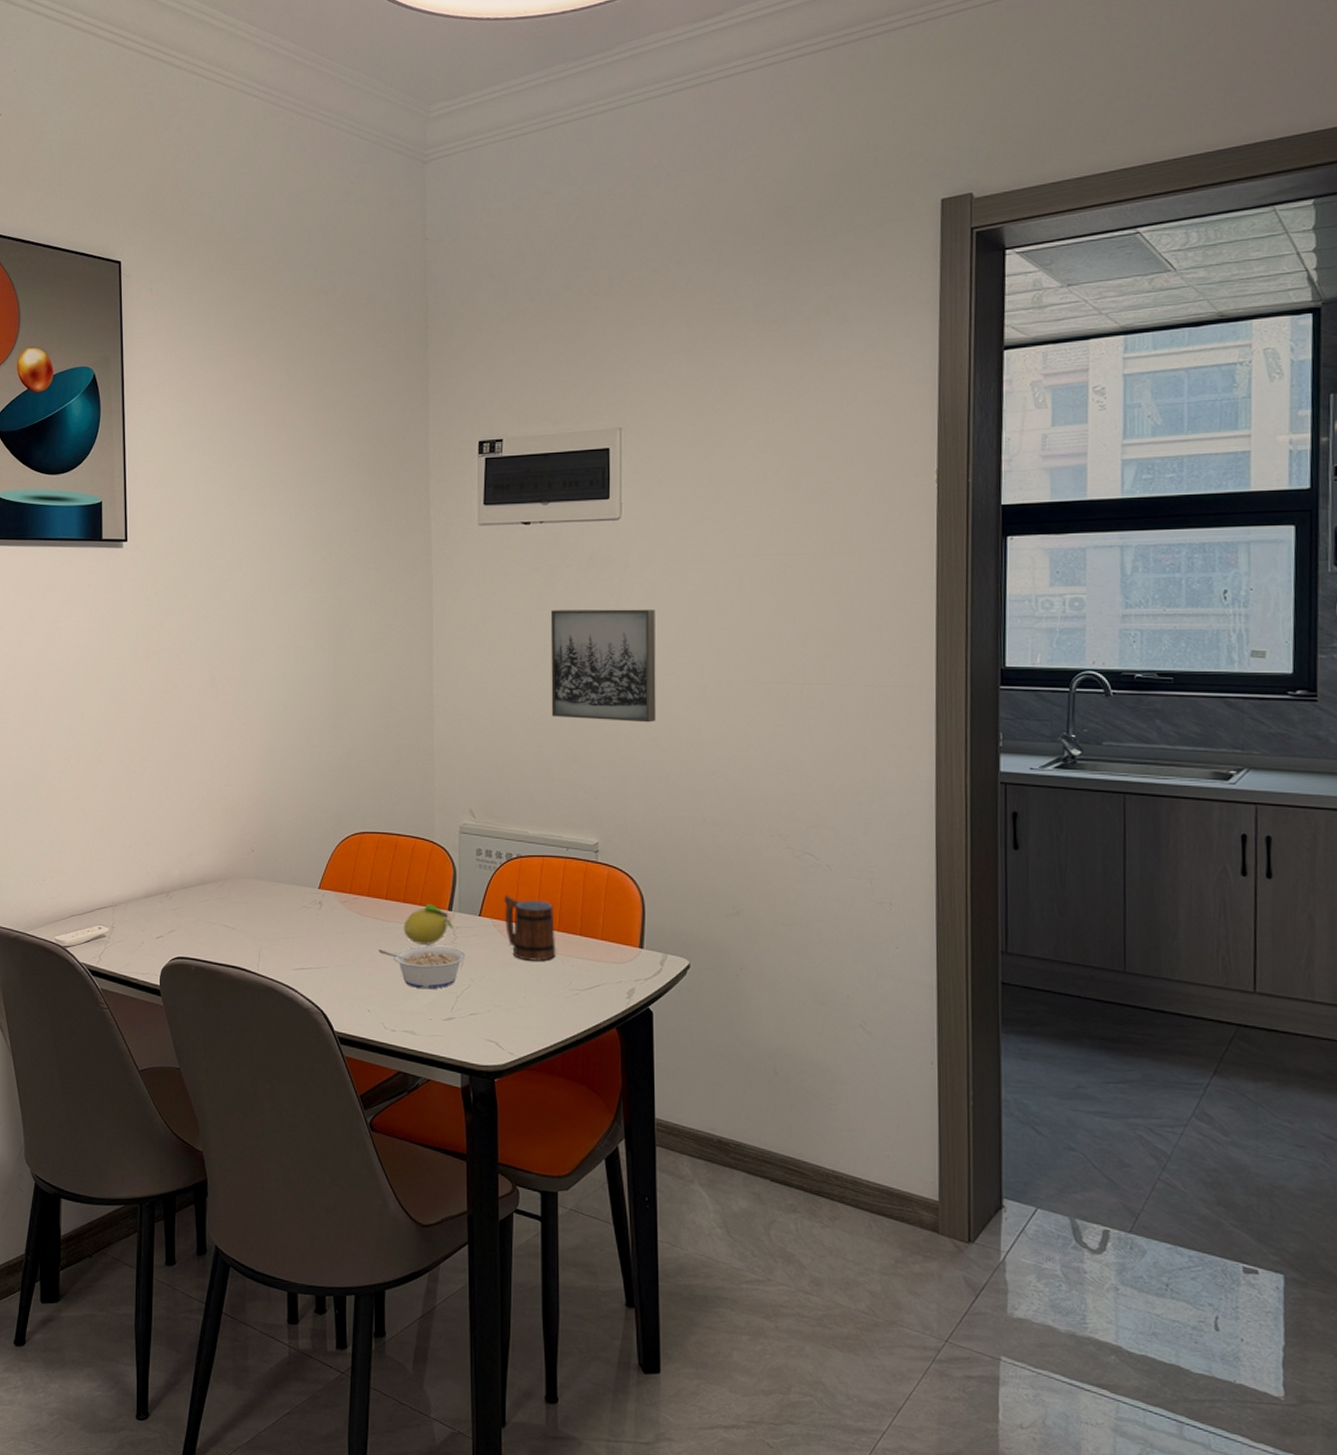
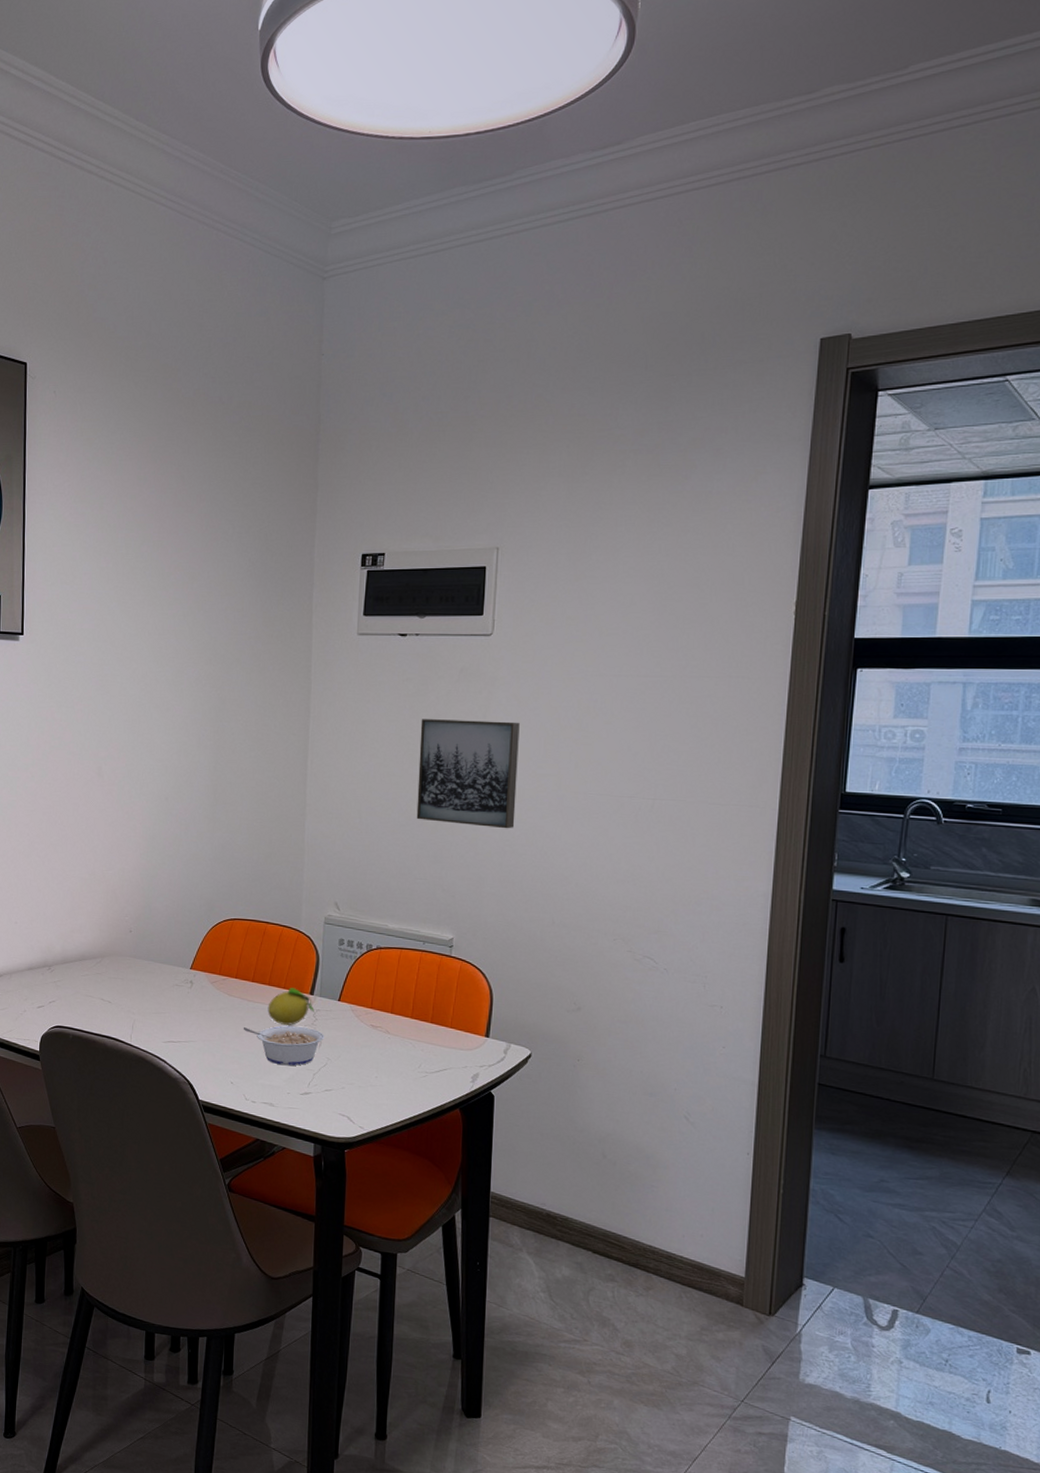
mug: present [504,894,557,961] -> none [361,982,408,1045]

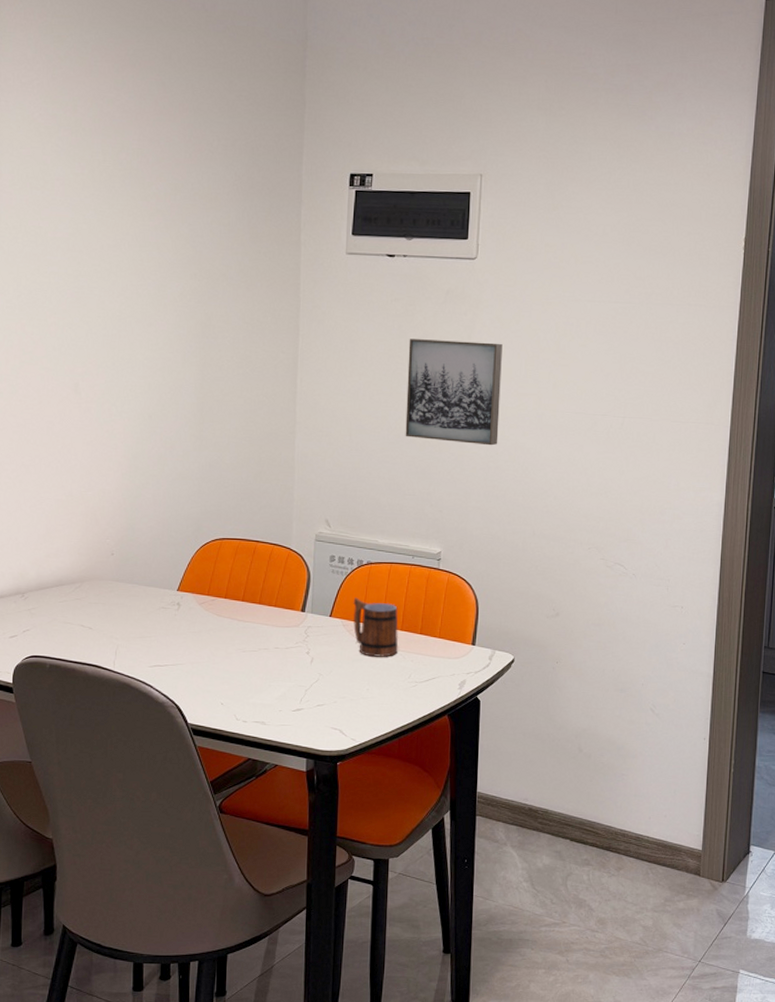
legume: present [243,1026,324,1066] -> none [233,644,316,684]
fruit: present [267,988,315,1025] -> none [258,606,306,643]
mug: none [361,982,408,1045] -> present [352,597,399,657]

